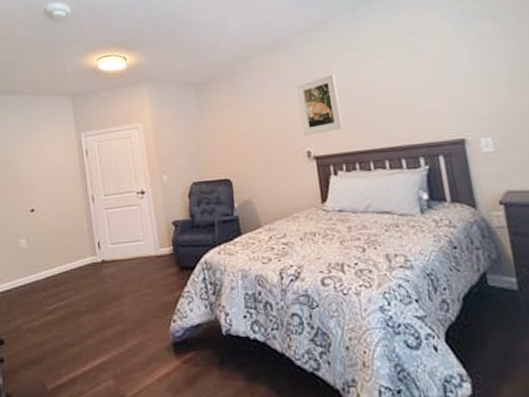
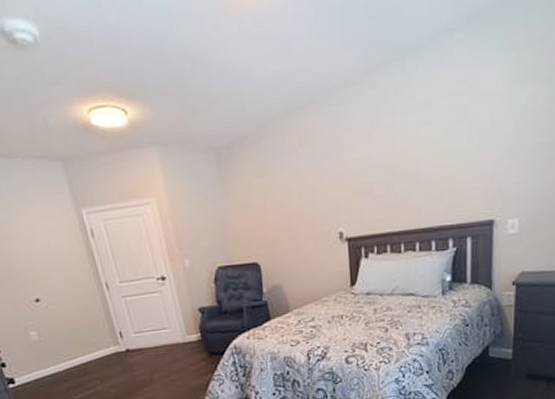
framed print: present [296,74,343,135] -> none [331,142,377,215]

